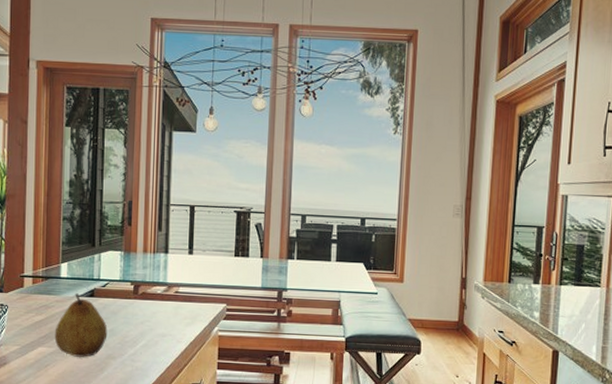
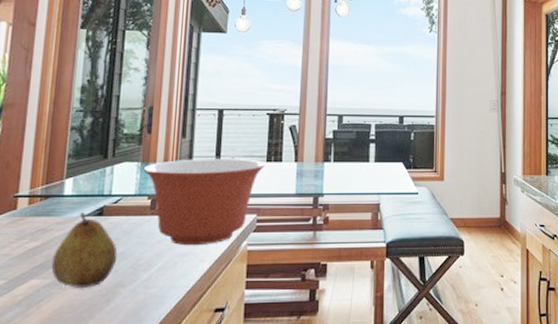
mixing bowl: none [126,250,233,329] -> present [143,159,265,246]

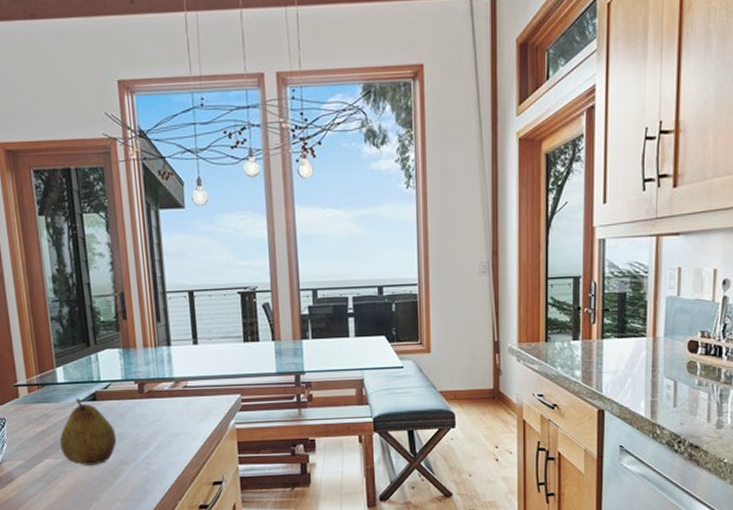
mixing bowl: present [143,159,265,246] -> none [125,340,242,426]

